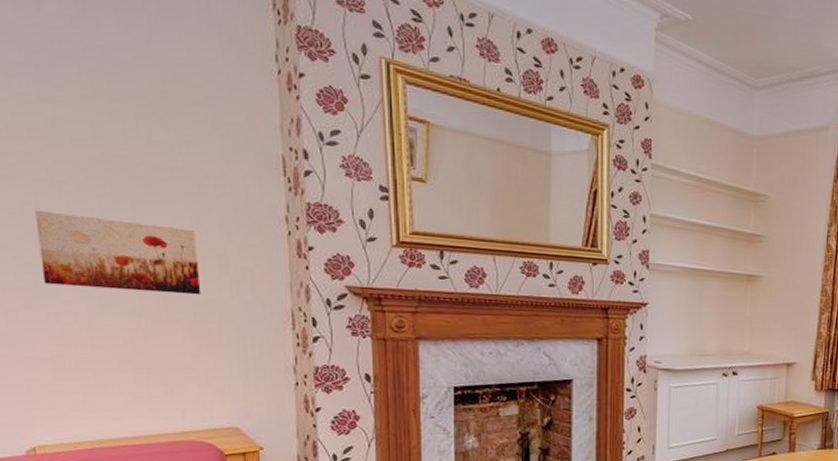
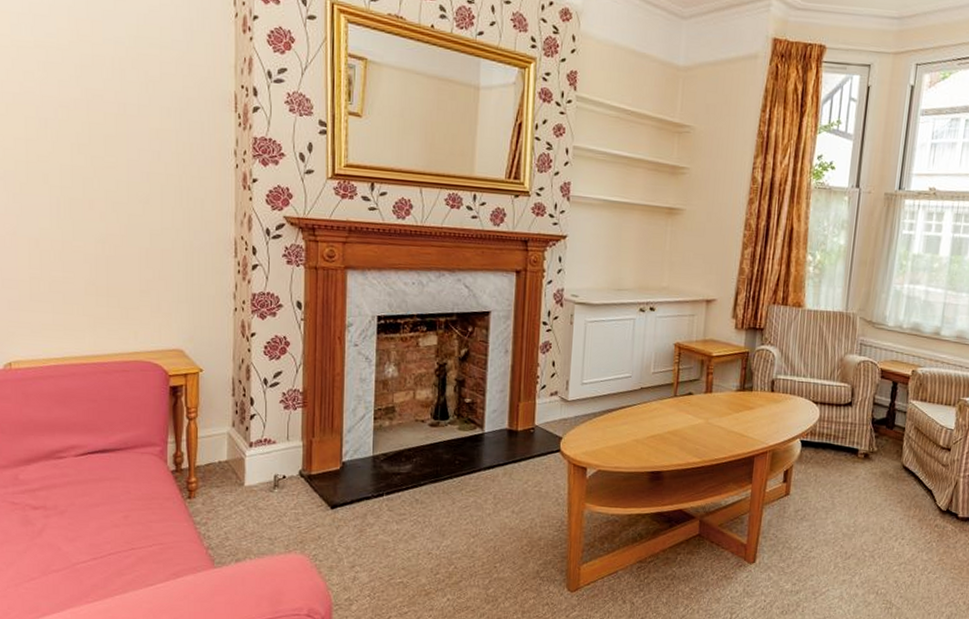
wall art: present [35,210,202,295] -> none [25,145,158,224]

